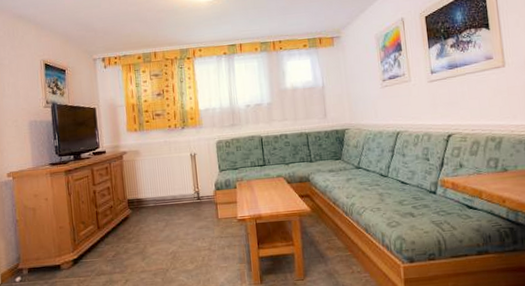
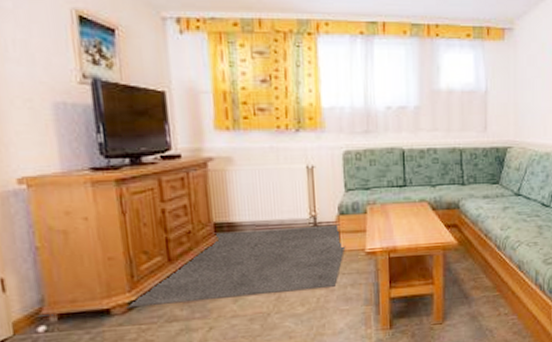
rug: none [16,197,222,270] -> present [38,224,346,317]

